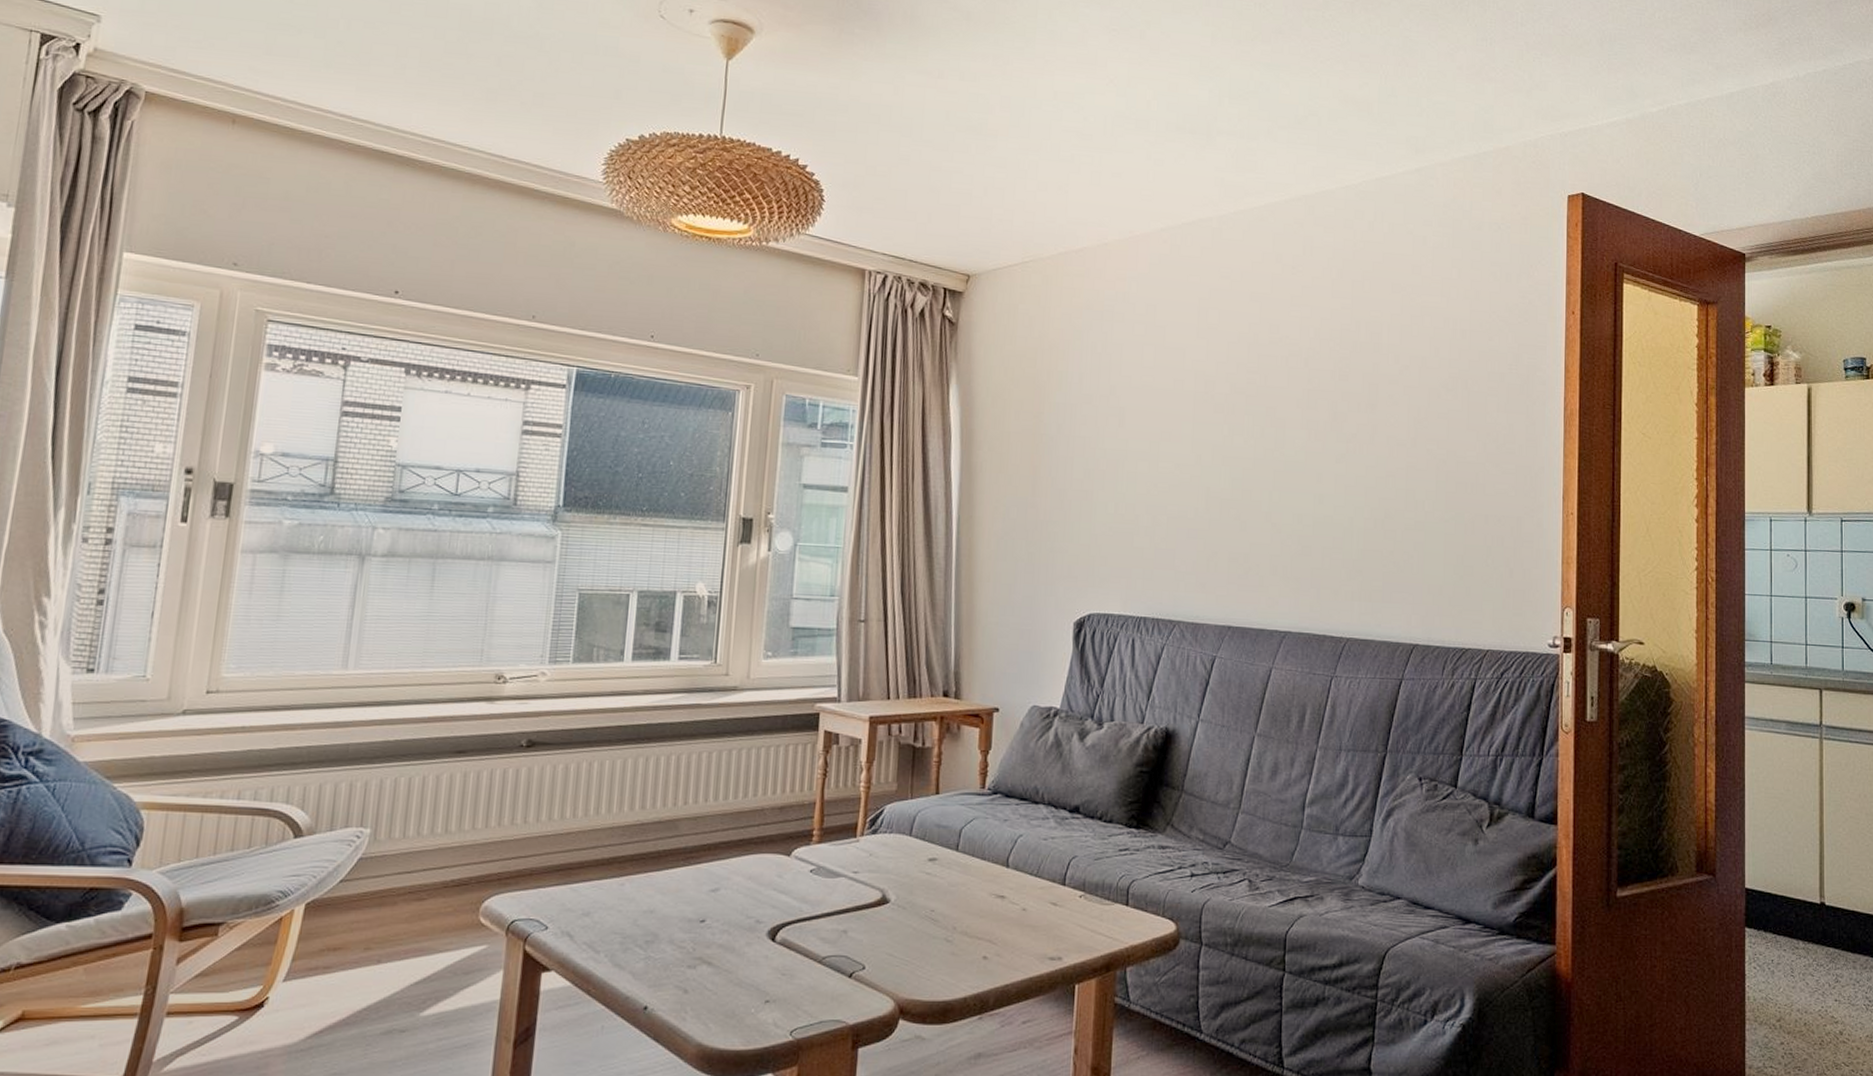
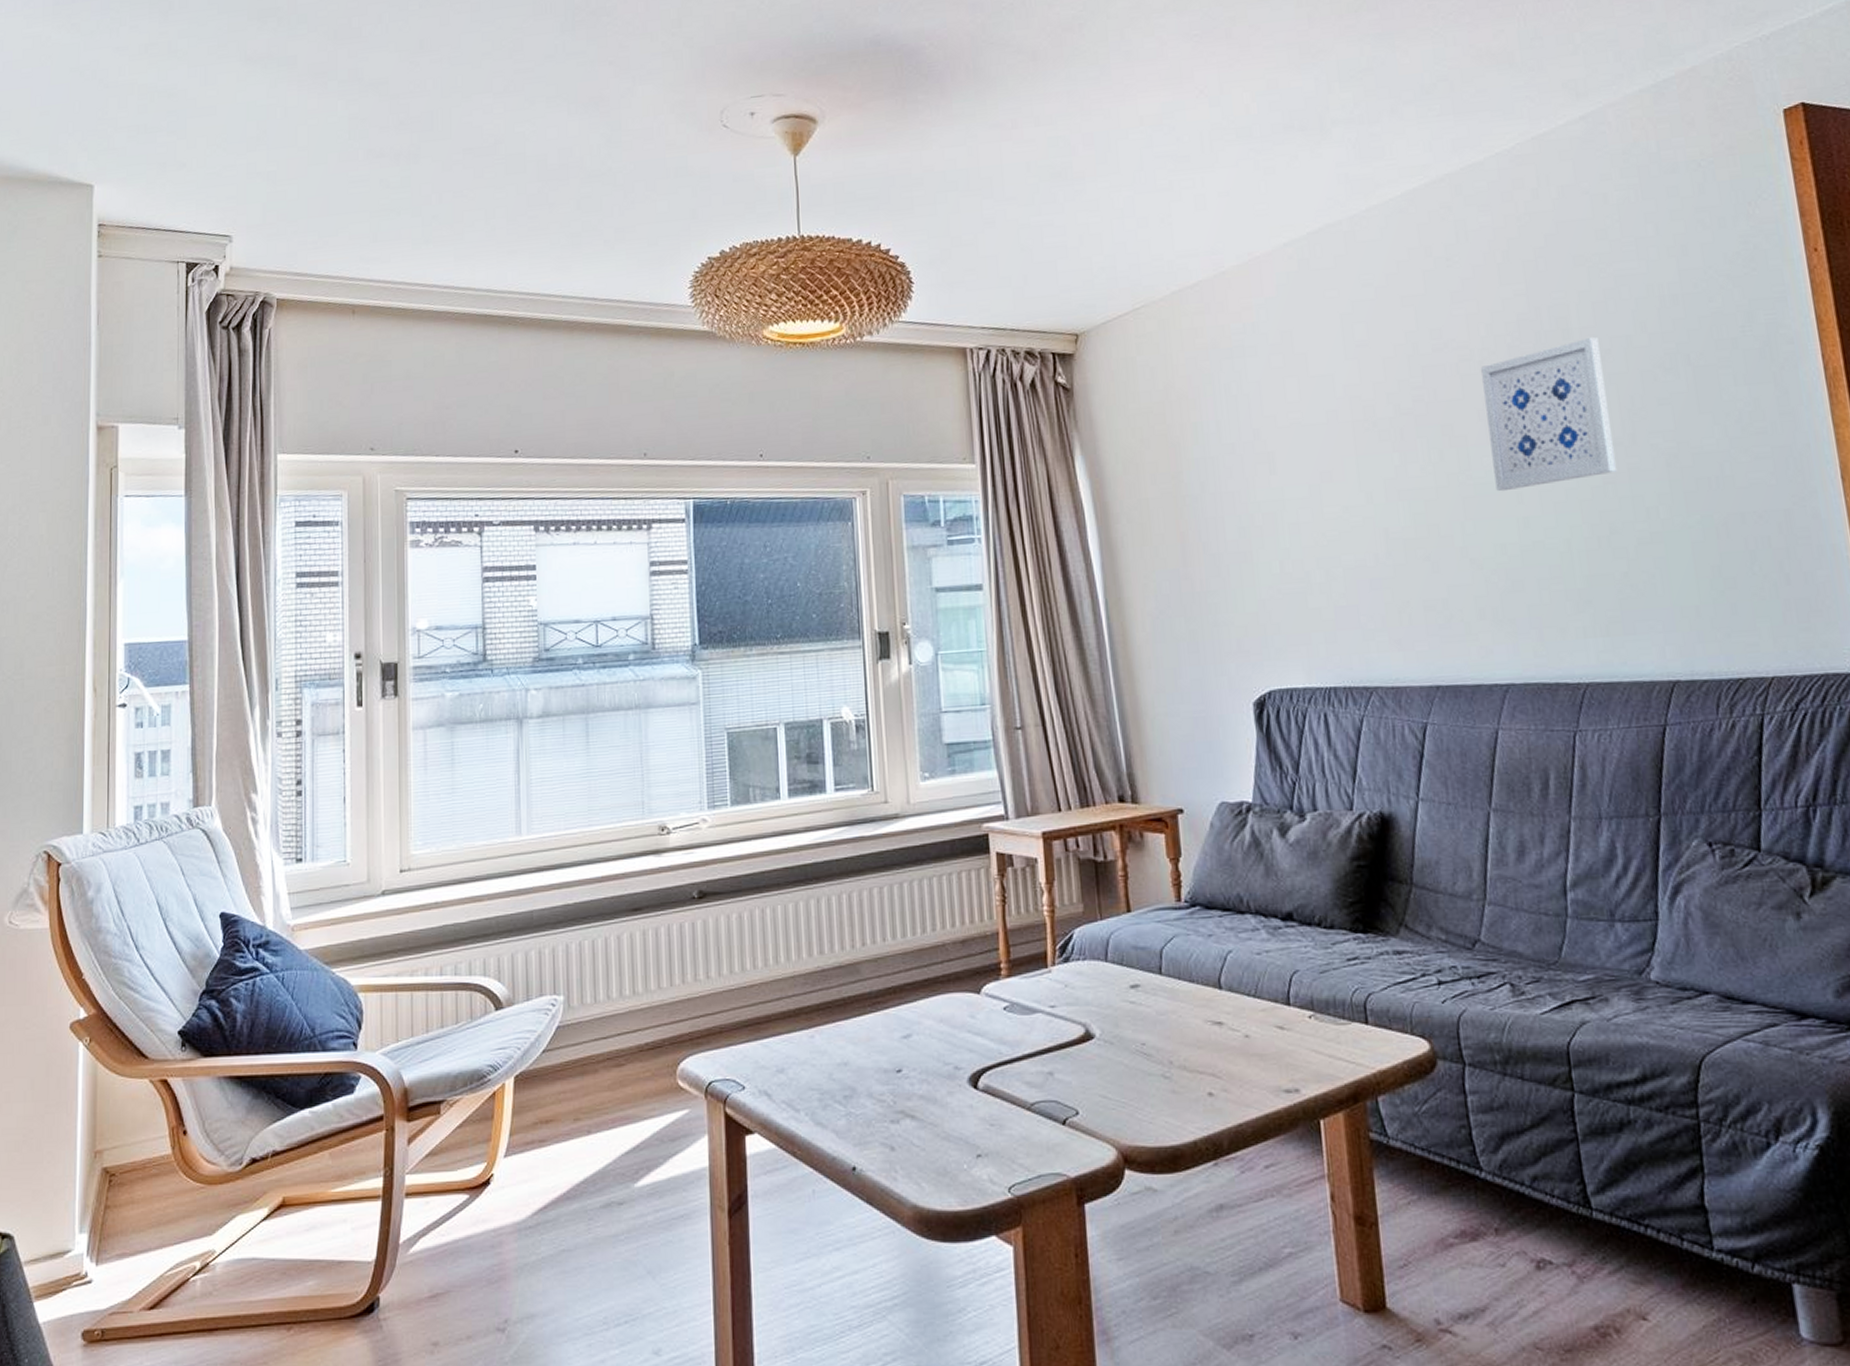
wall art: none [1302,353,1401,471] -> present [1481,337,1616,492]

